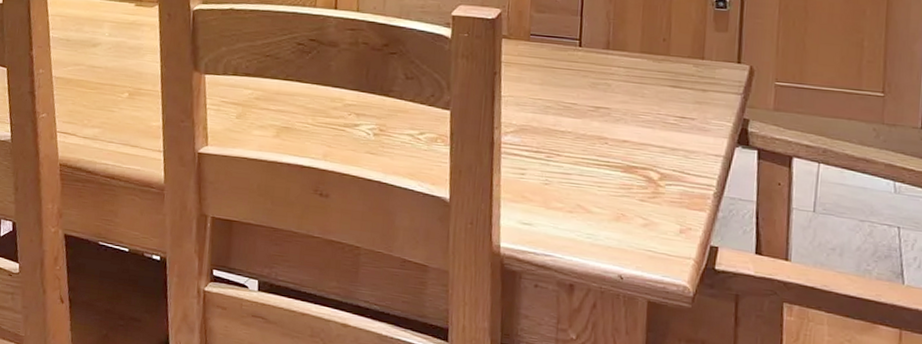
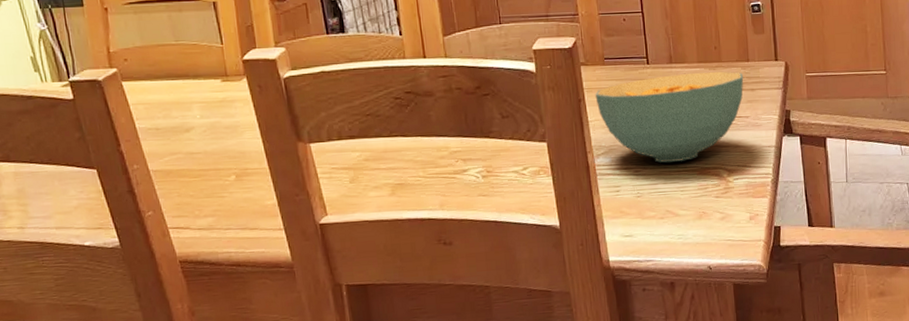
cereal bowl: none [513,61,695,155] -> present [595,71,744,163]

